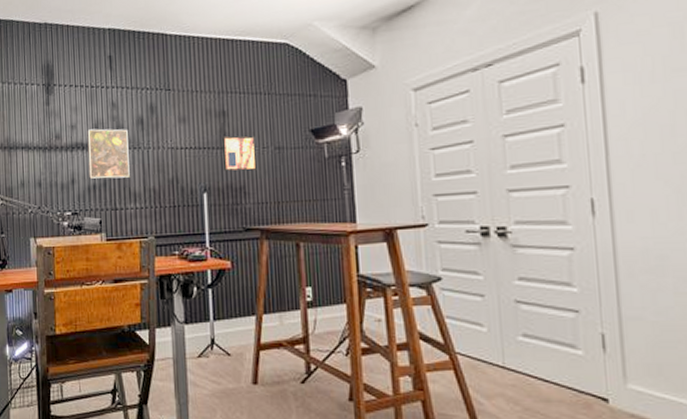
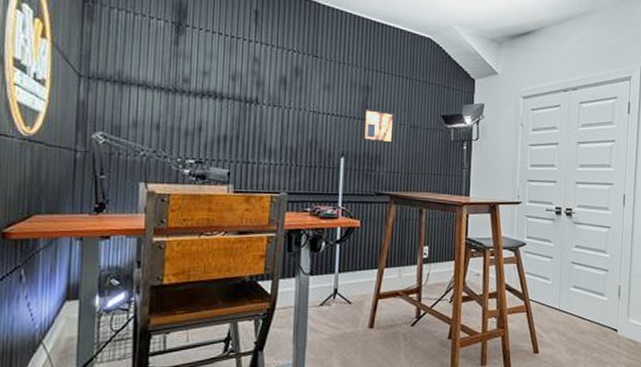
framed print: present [87,128,130,179] -> none [220,79,269,133]

